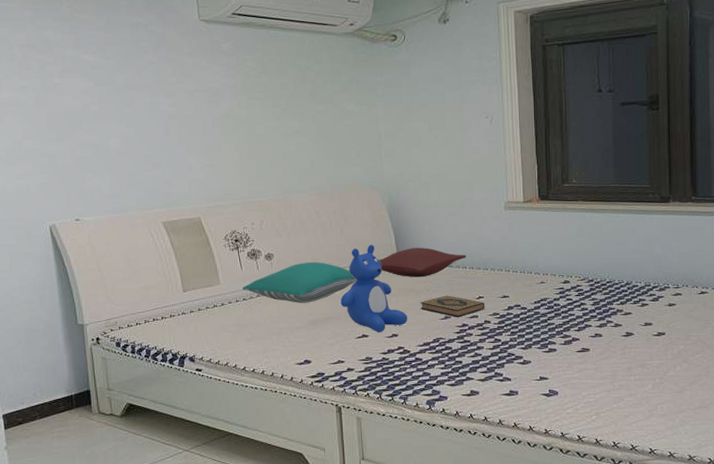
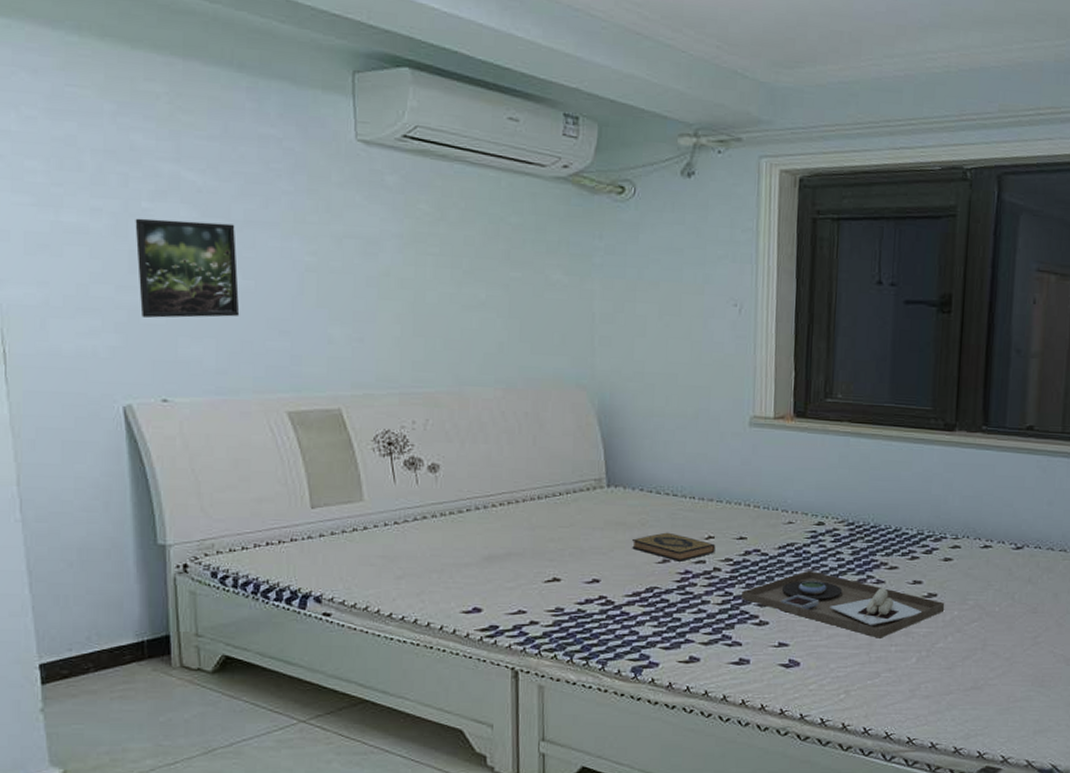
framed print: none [50,89,126,161] -> present [135,218,240,318]
pillow: present [242,262,357,303] -> none [394,478,550,533]
teddy bear: present [340,245,408,332] -> none [526,460,615,576]
pillow: present [379,247,467,278] -> none [581,468,697,508]
platter: none [508,319,672,370] -> present [742,570,945,638]

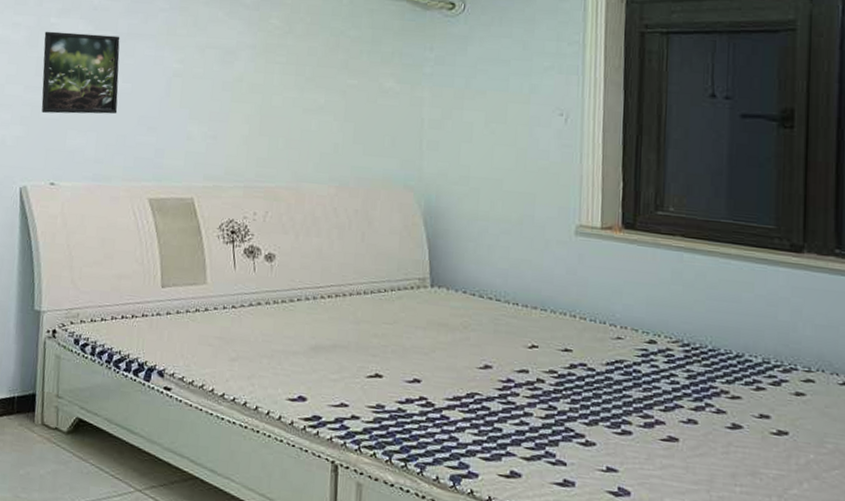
hardback book: present [631,532,716,561] -> none [453,337,539,369]
platter: present [742,570,945,638] -> none [566,391,798,476]

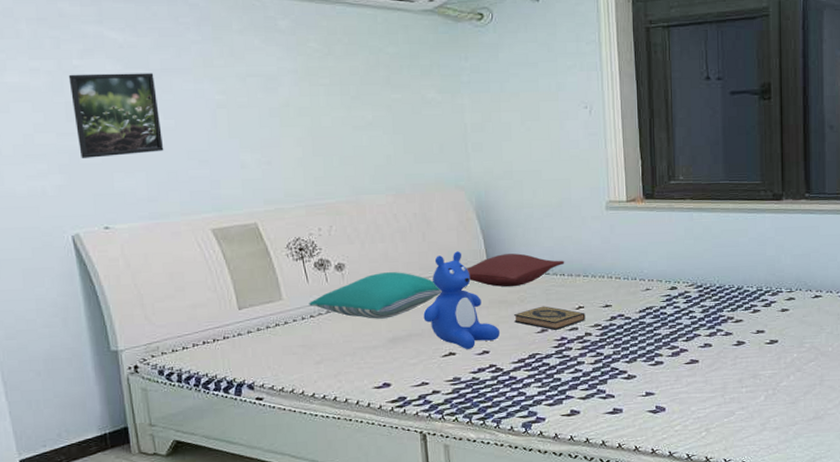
pillow: none [232,270,376,323] -> present [309,272,442,319]
teddy bear: none [351,258,436,374] -> present [423,251,501,349]
pillow: none [406,269,520,310] -> present [467,253,565,287]
hardback book: none [453,337,539,369] -> present [513,306,586,330]

